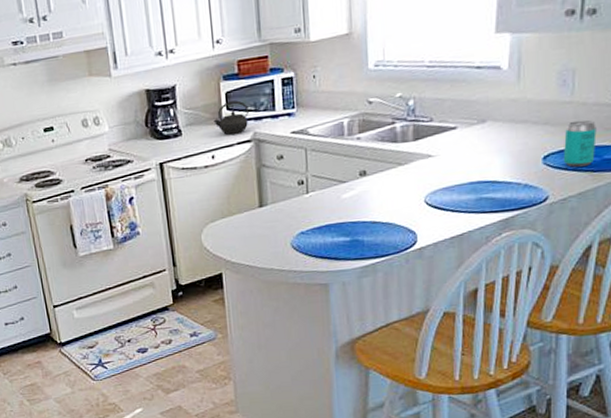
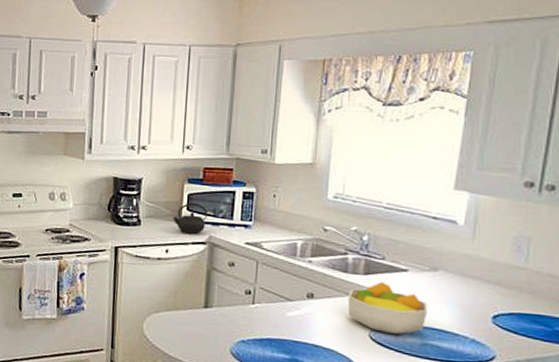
fruit bowl: none [400,144,480,196] -> present [347,281,428,335]
beverage can: present [563,120,597,168] -> none [513,287,549,334]

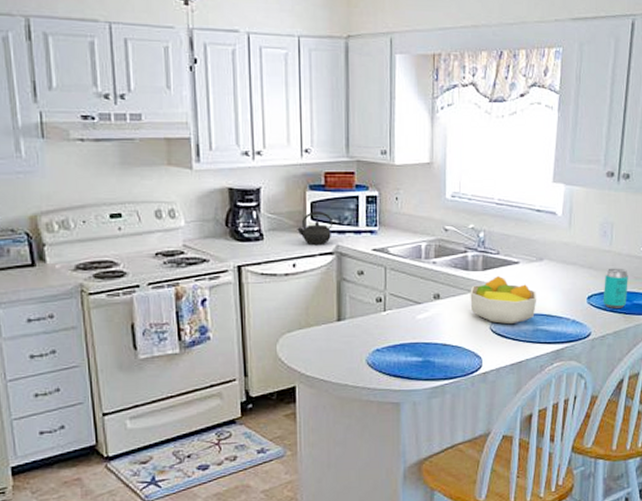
beverage can: none [513,287,549,334] -> present [603,268,628,309]

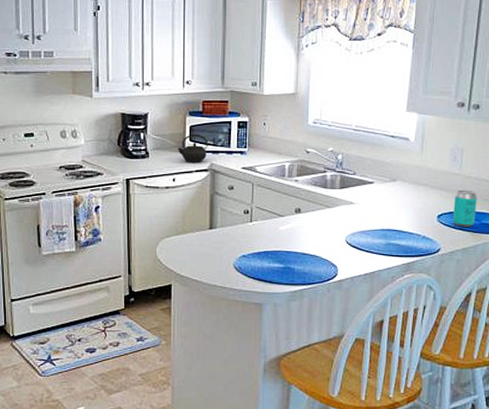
fruit bowl: present [470,275,537,325] -> none [328,193,390,238]

